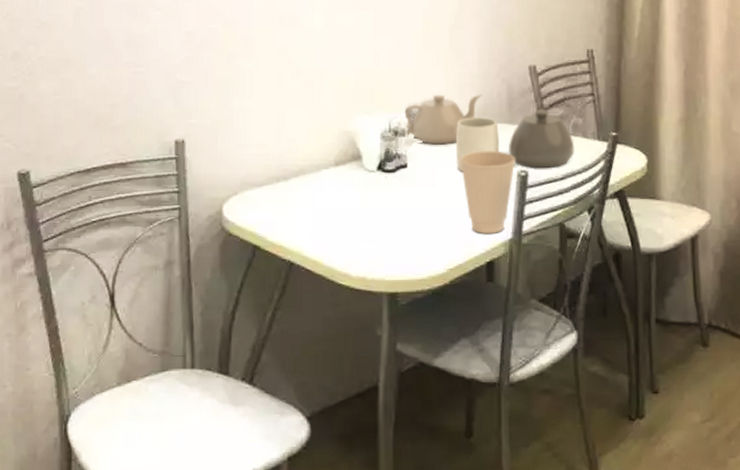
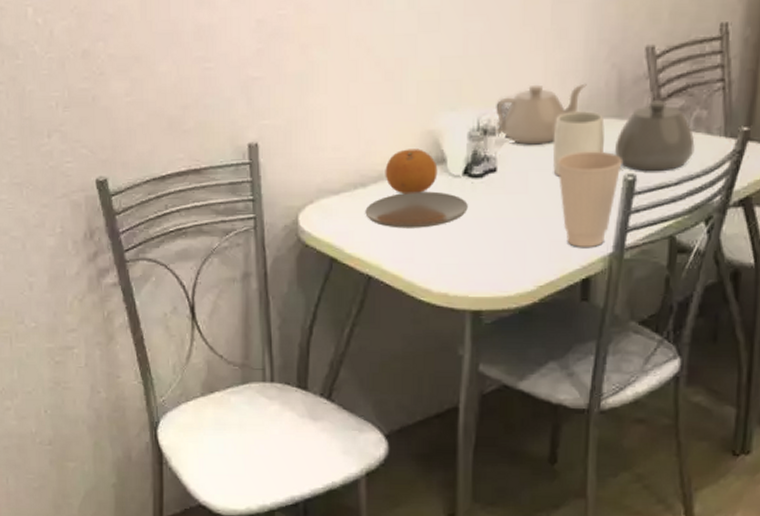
plate: none [287,184,382,218] -> present [365,191,468,228]
fruit: none [305,147,354,187] -> present [385,149,438,195]

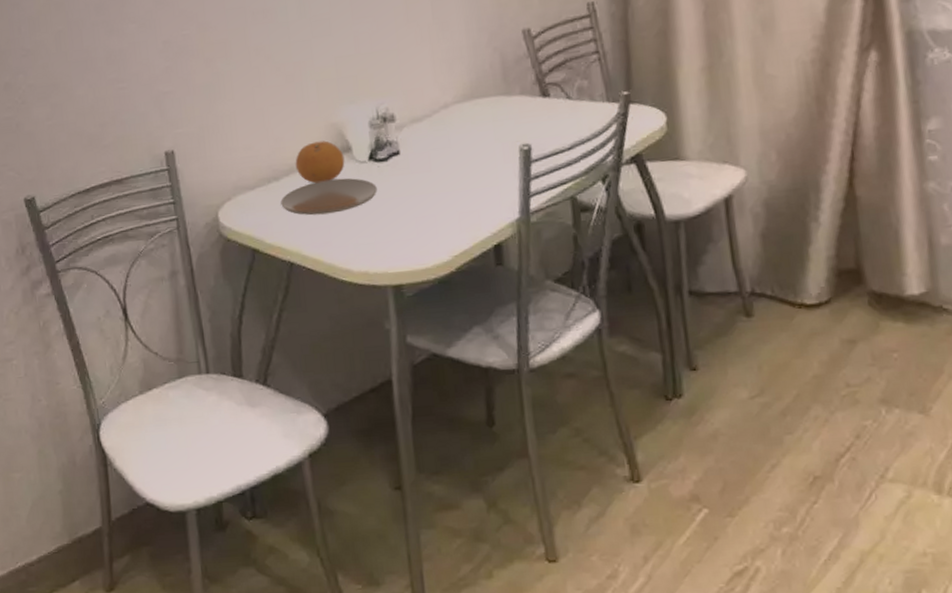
teapot: present [495,83,587,145] -> none [392,67,473,128]
mug: present [552,111,605,177] -> none [448,91,497,153]
cup: present [556,151,622,248] -> none [454,126,516,216]
sugar bowl: present [615,100,695,172] -> none [507,75,582,141]

